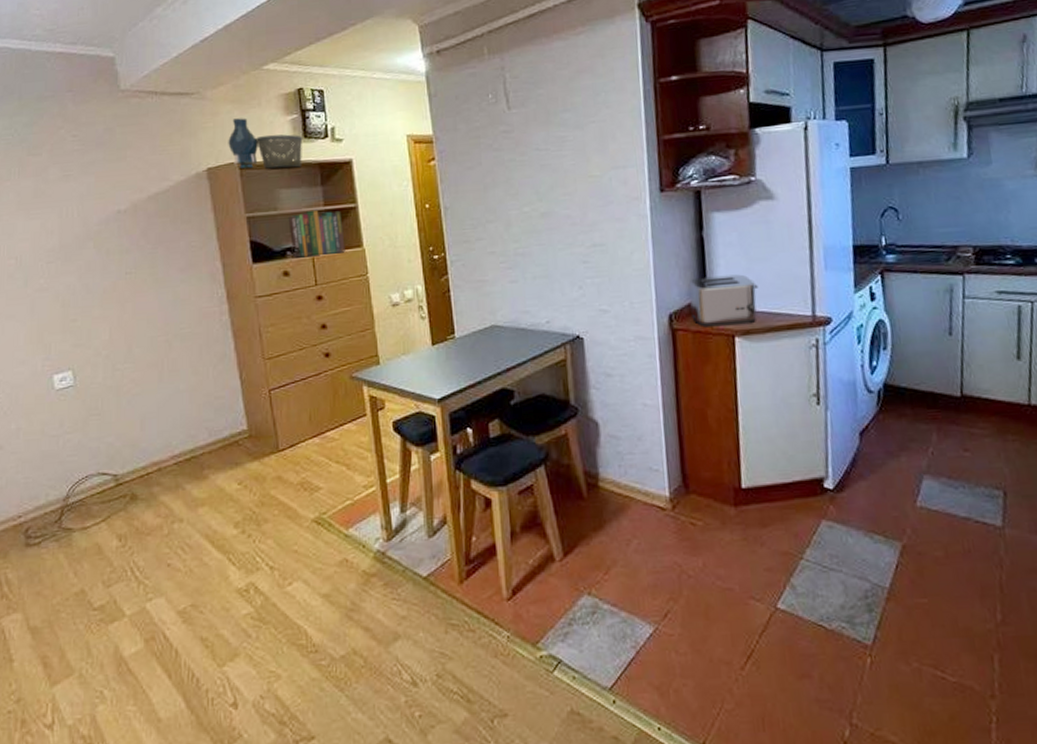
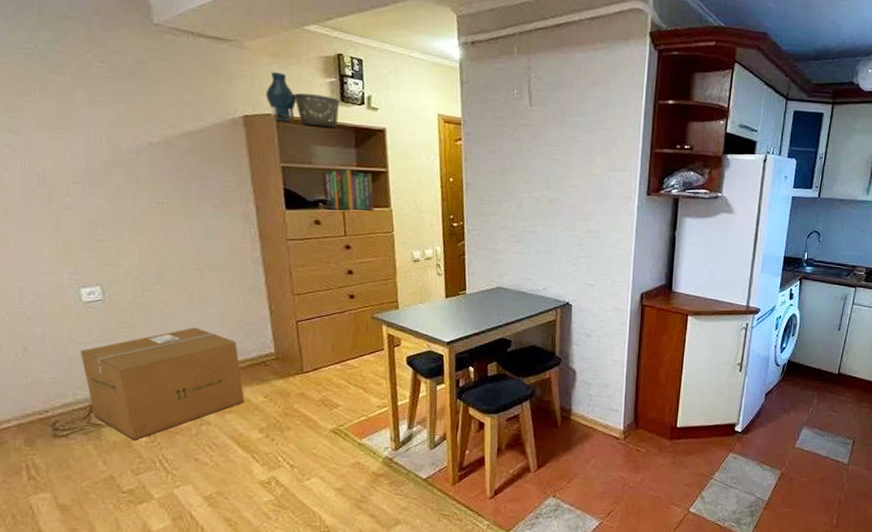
box: none [52,407,217,545] -> present [80,327,244,440]
toaster: present [689,274,759,328] -> none [658,267,711,308]

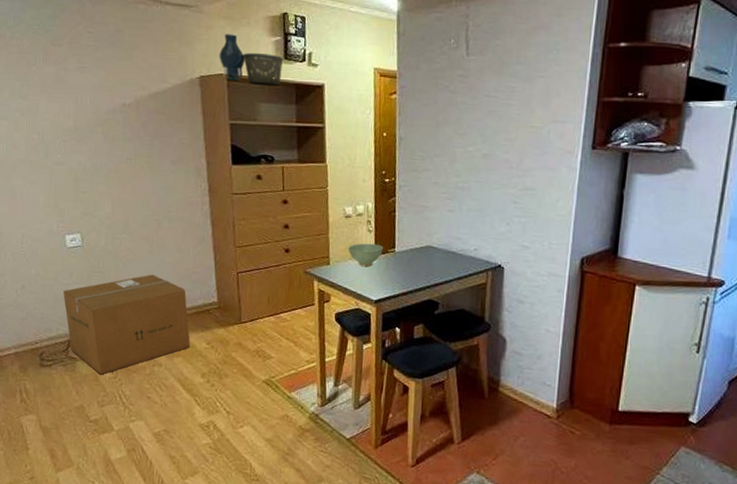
books: present [322,169,374,211] -> none [265,126,311,166]
bowl: none [417,286,454,309] -> present [348,243,383,266]

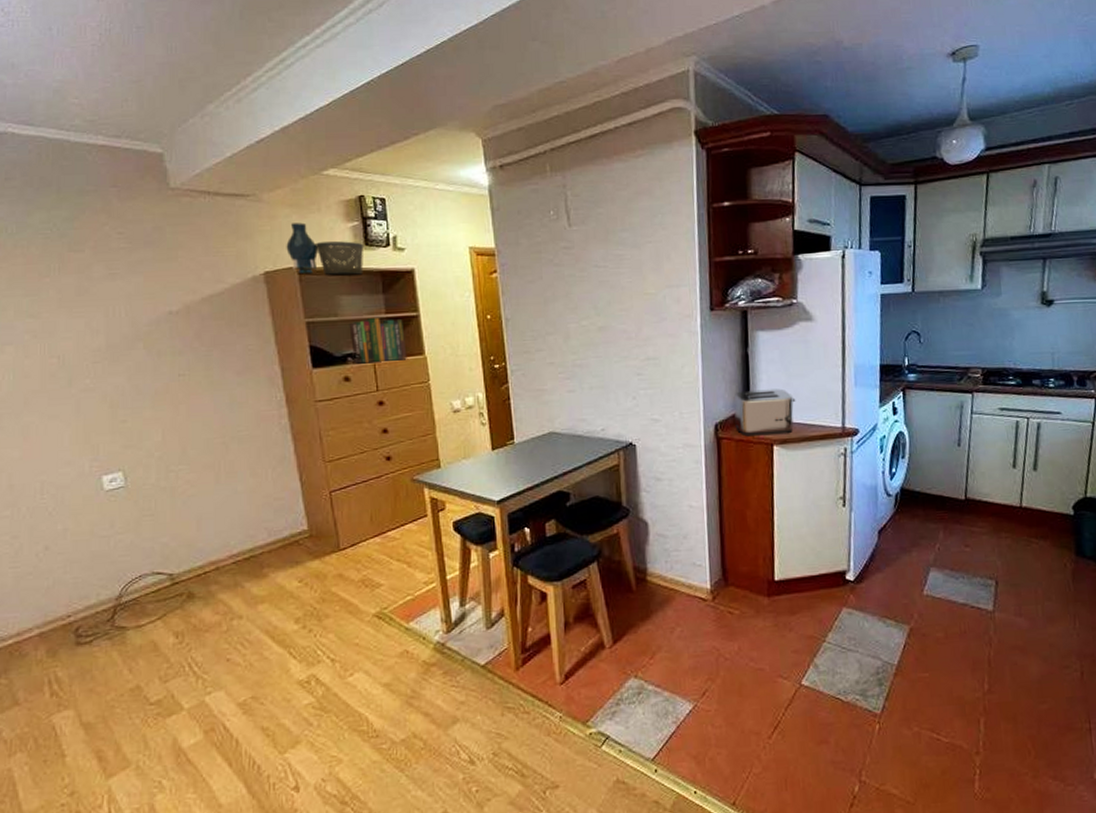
box: present [63,274,190,375] -> none [103,508,277,643]
books: none [265,126,311,166] -> present [349,318,407,364]
bowl: present [348,243,383,266] -> none [460,437,500,464]
toaster: none [601,229,665,277] -> present [734,388,796,437]

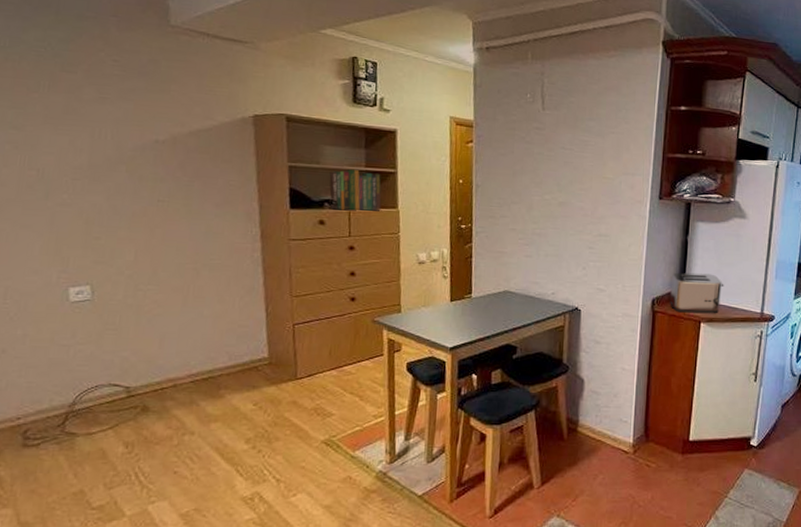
vase: present [286,222,318,275] -> none [277,73,308,123]
basket: present [315,240,364,277] -> none [305,94,352,130]

